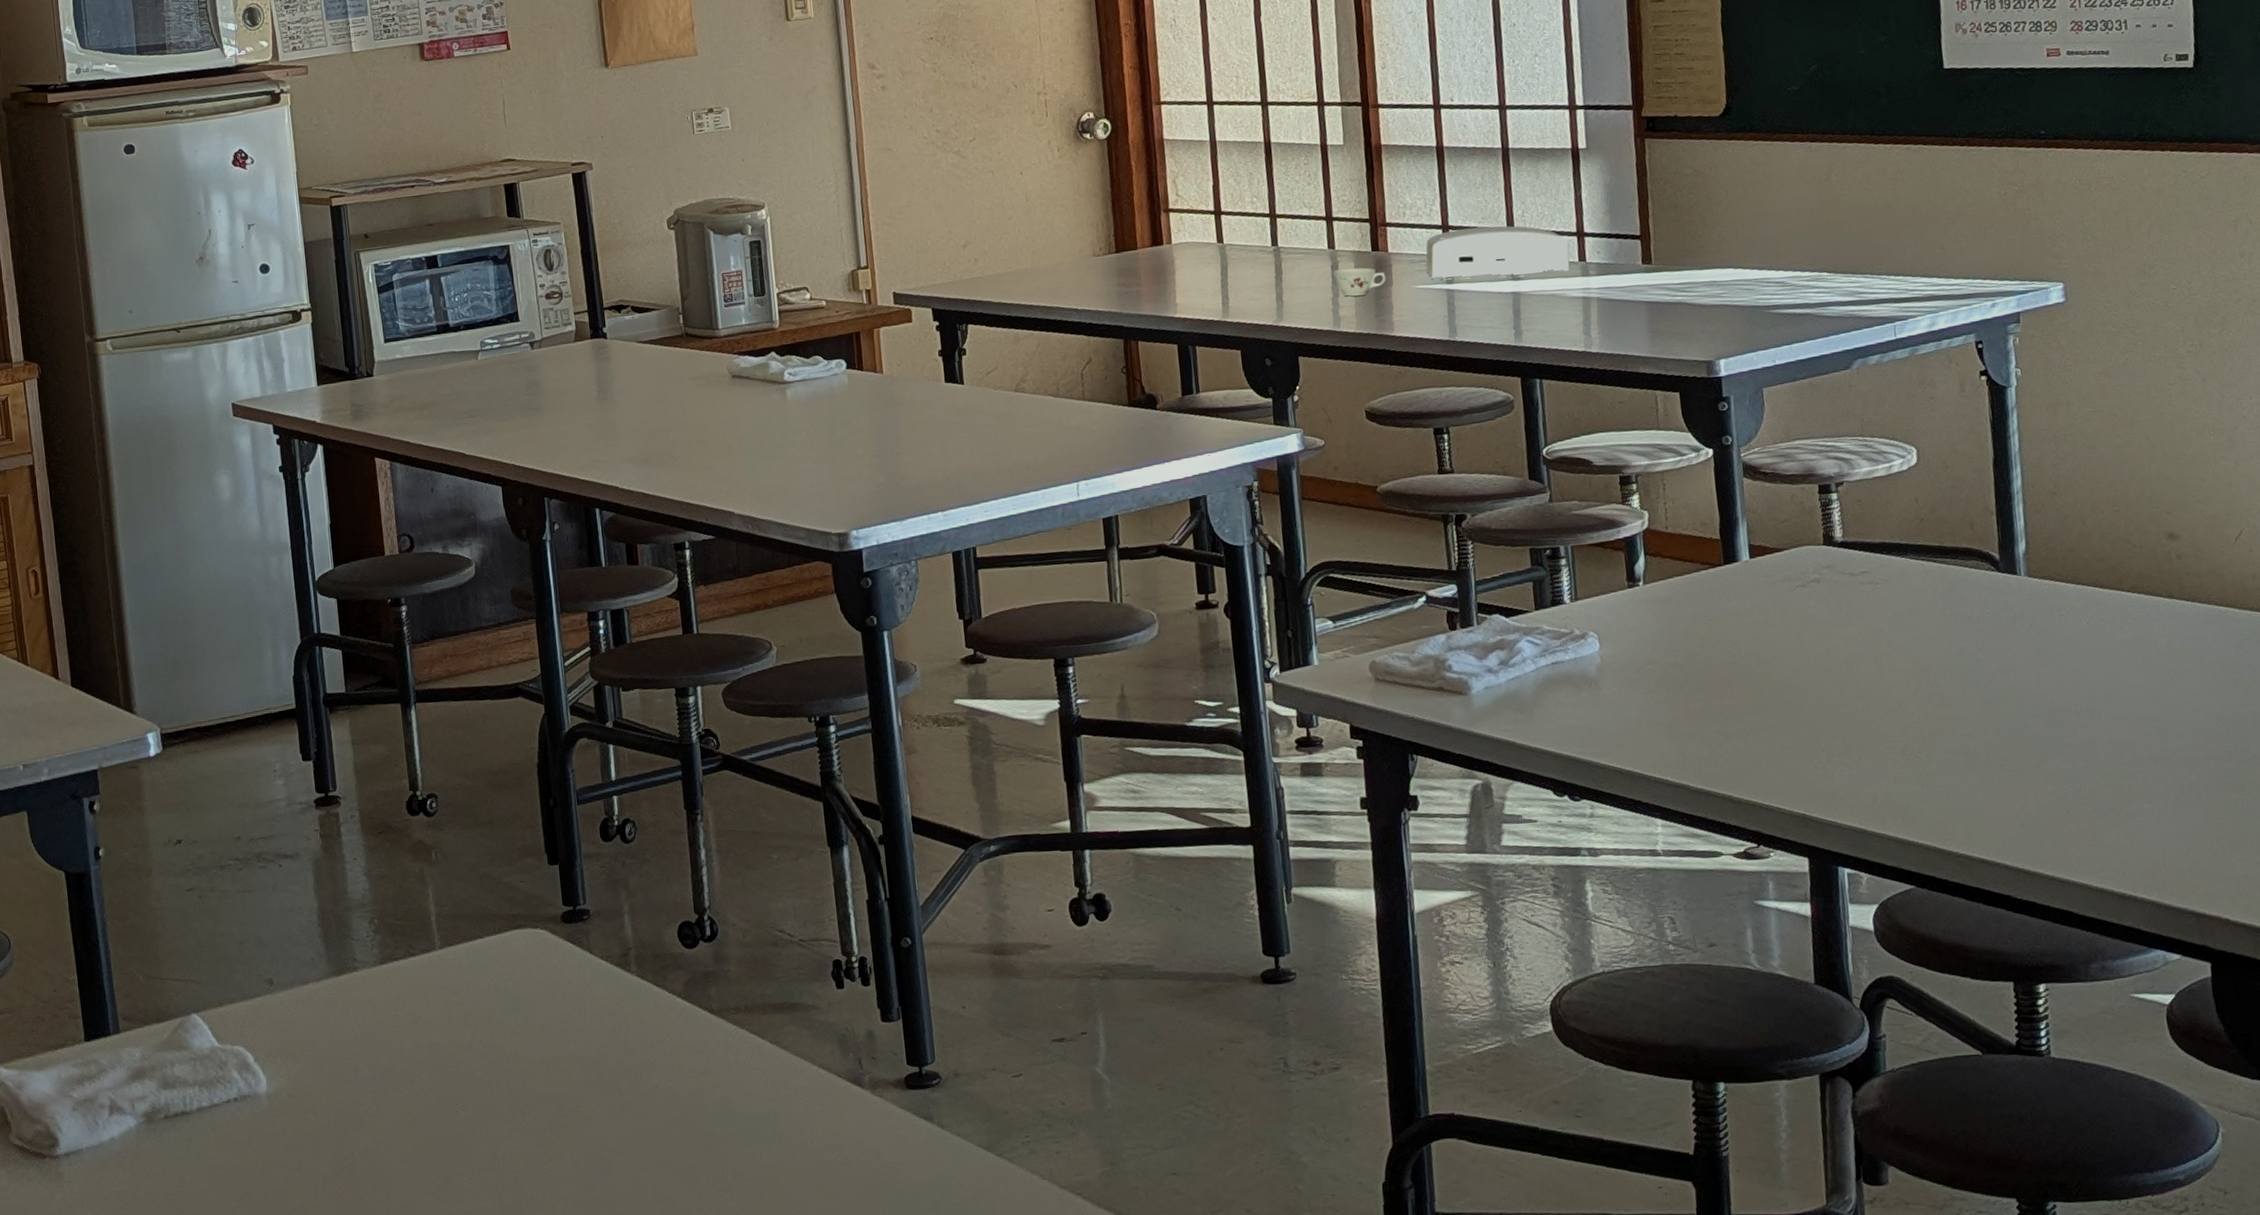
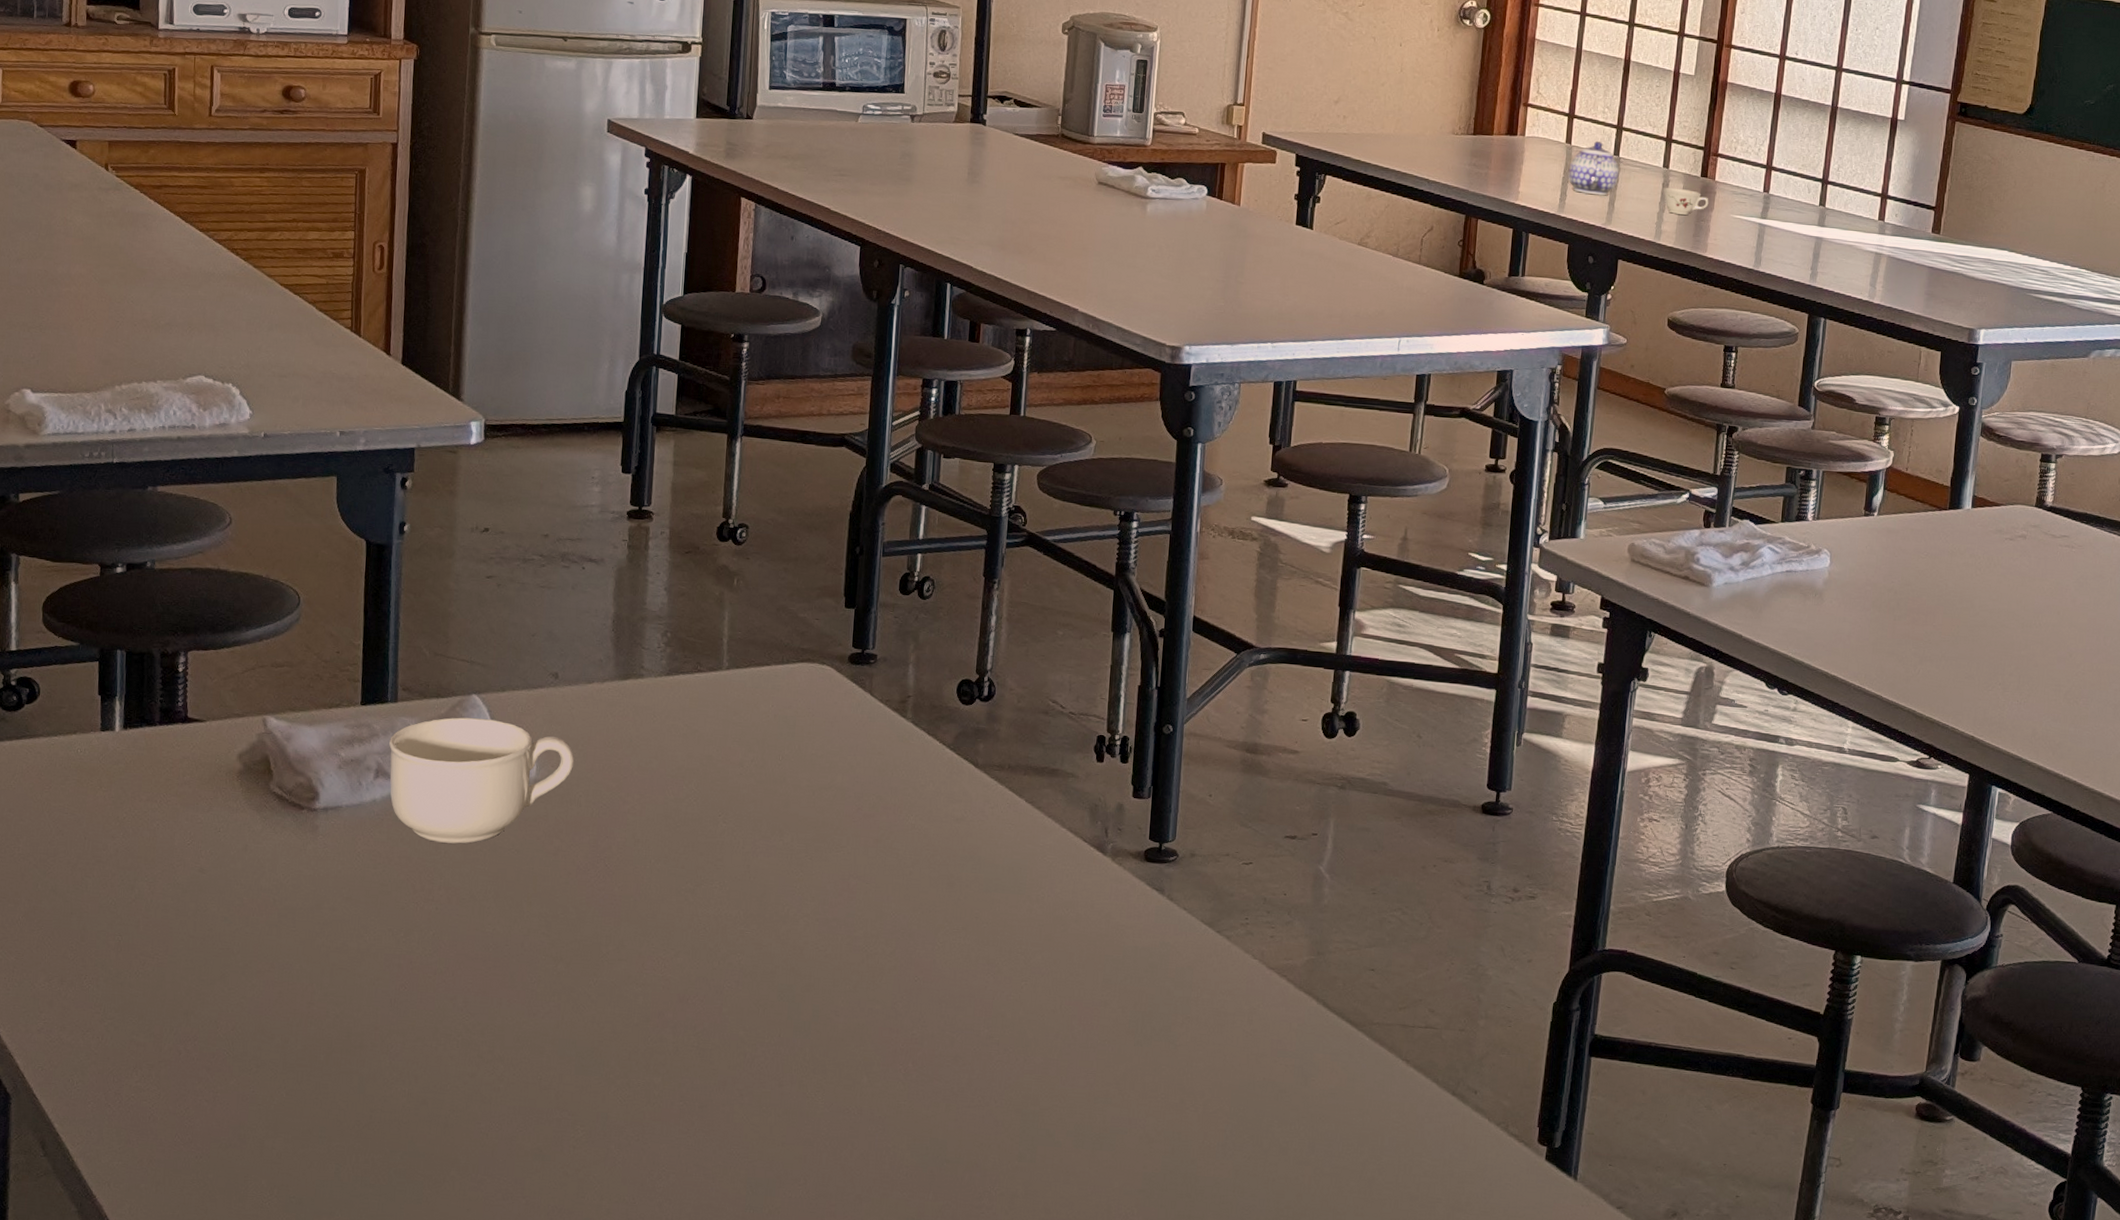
teacup: none [118,1037,303,1173] -> present [389,717,575,844]
teapot: none [1225,234,1282,293] -> present [1568,141,1620,196]
tissue dispenser: present [1425,225,1571,280] -> none [1744,171,1873,229]

